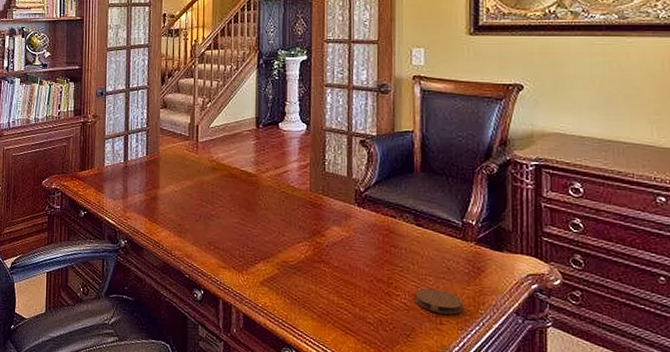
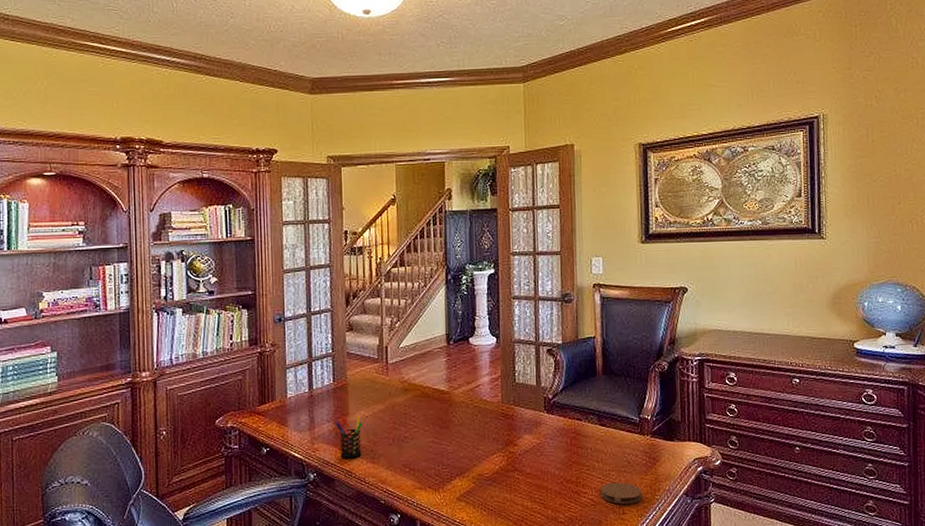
pen holder: none [146,189,172,231] -> present [335,415,363,459]

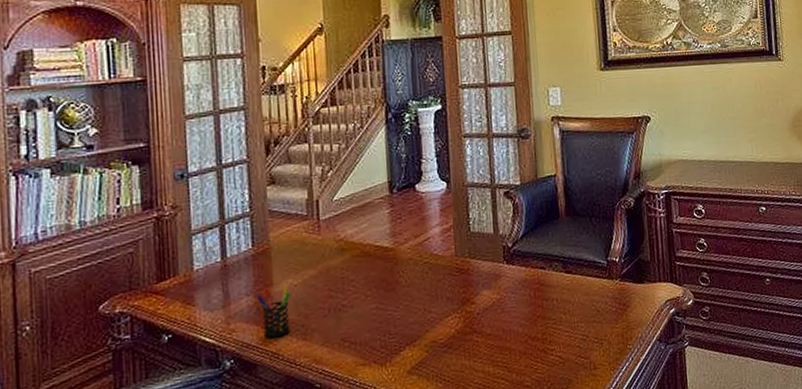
coaster: present [600,482,642,504] -> none [569,334,614,359]

